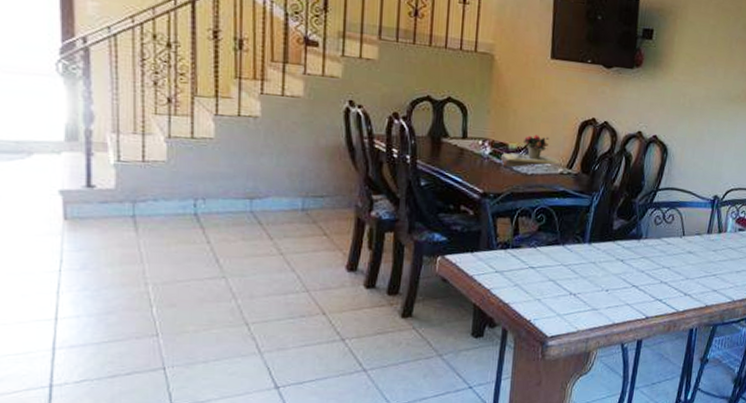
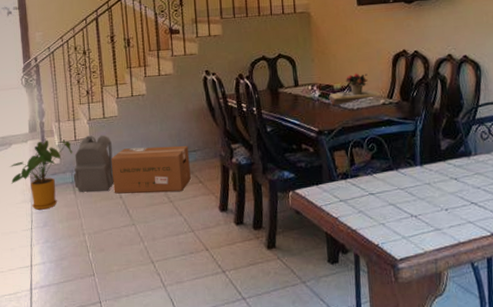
house plant: none [27,155,138,248] -> present [10,139,73,210]
backpack: none [136,158,201,232] -> present [74,135,114,192]
box: none [197,181,314,242] -> present [111,145,191,194]

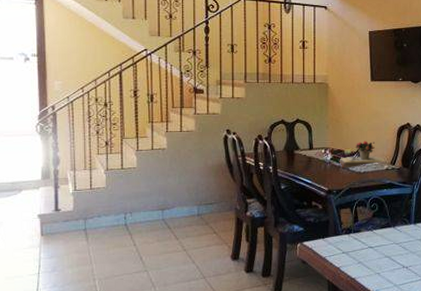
house plant: present [10,139,73,210] -> none [18,188,88,255]
backpack: present [74,135,114,192] -> none [87,185,129,239]
box: present [111,145,191,194] -> none [126,198,206,242]

